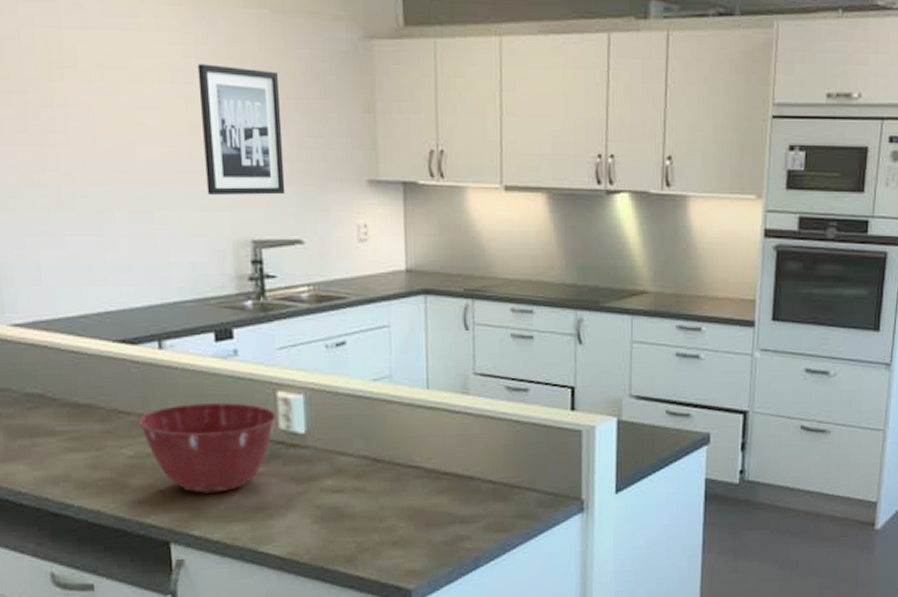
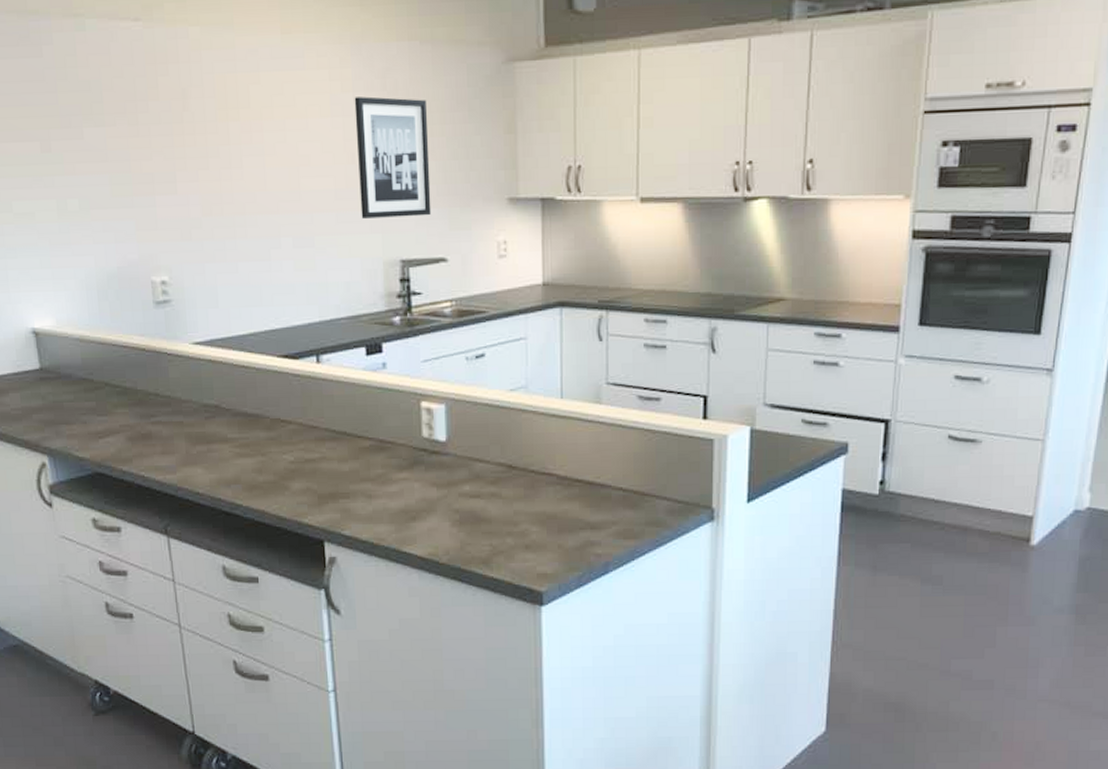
mixing bowl: present [138,402,277,494] -> none [298,412,420,496]

